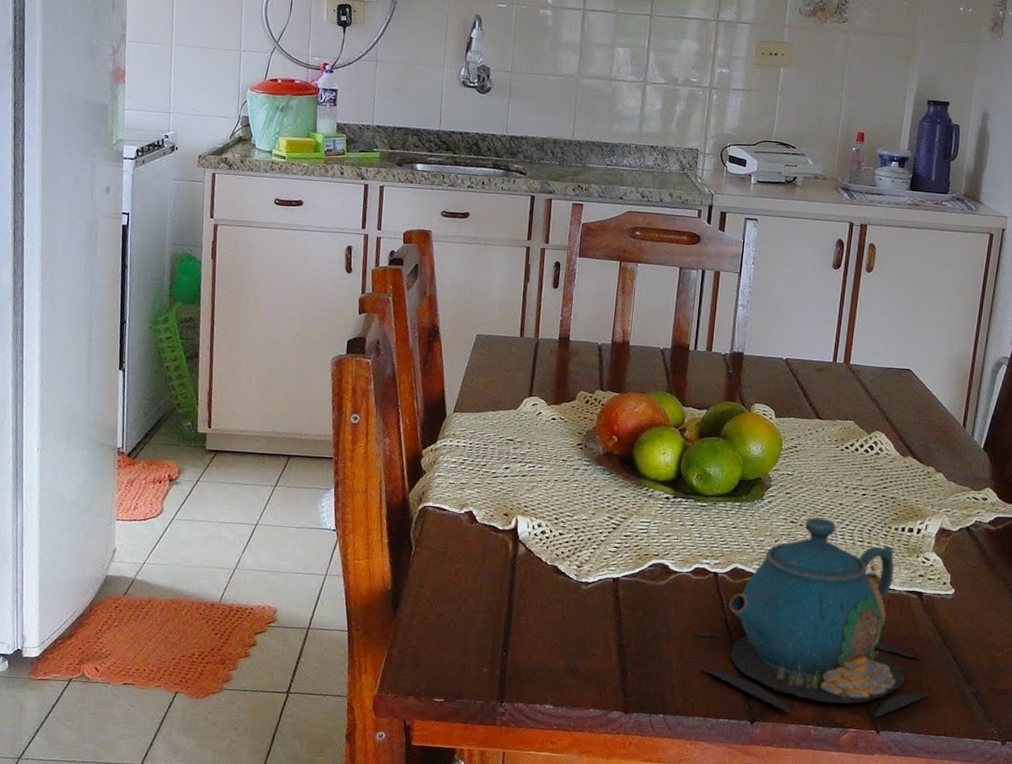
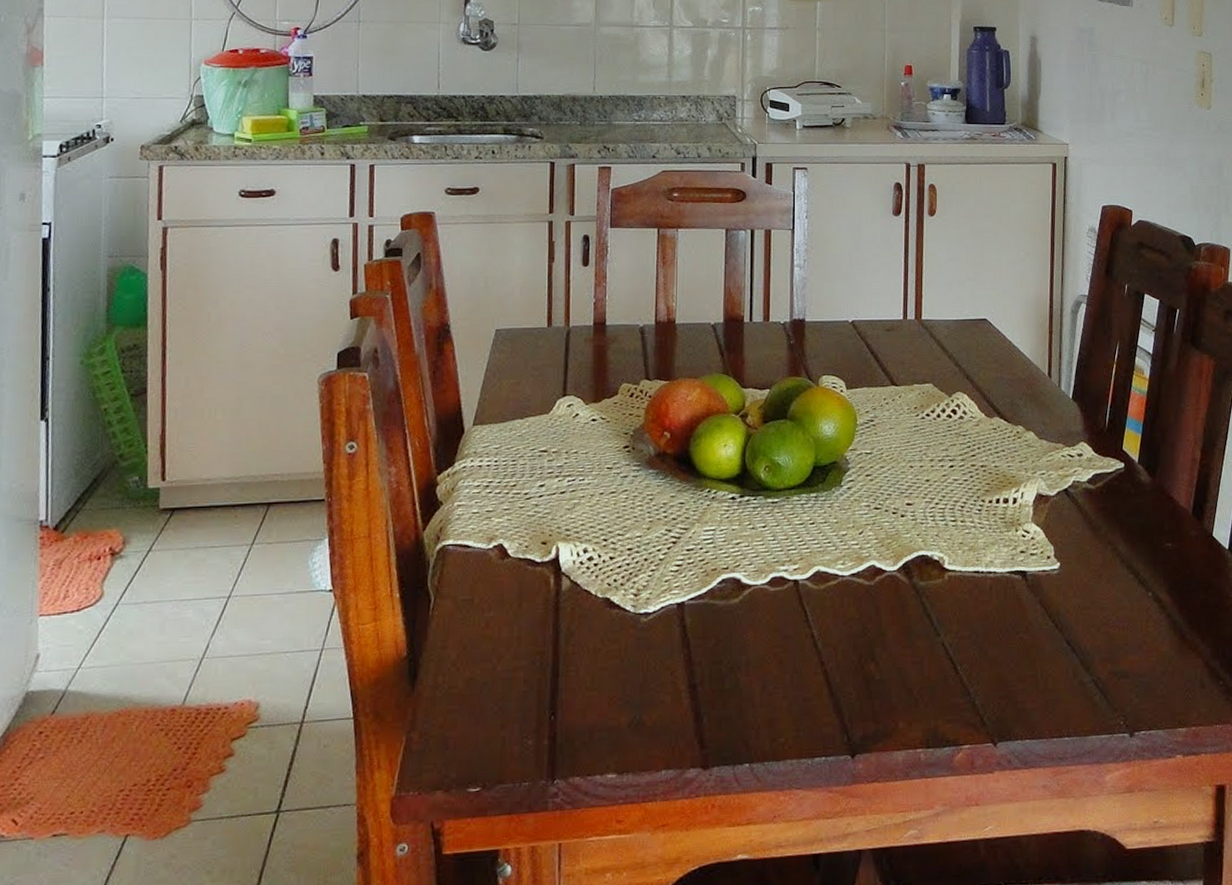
teapot: present [691,516,936,718] -> none [774,498,1053,740]

